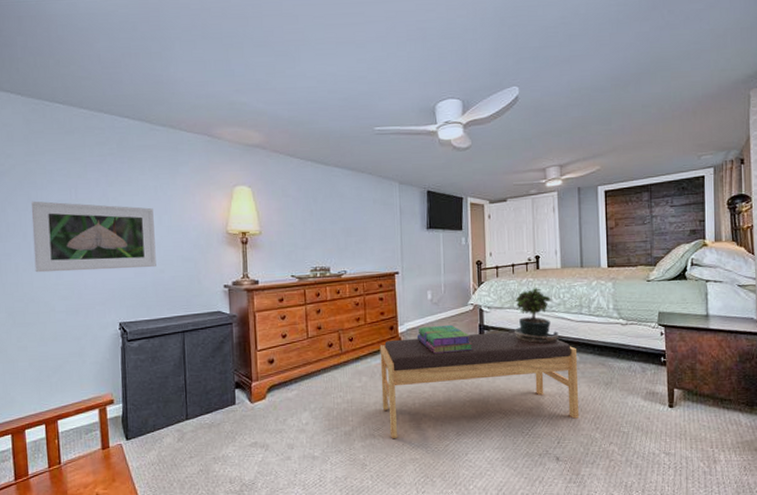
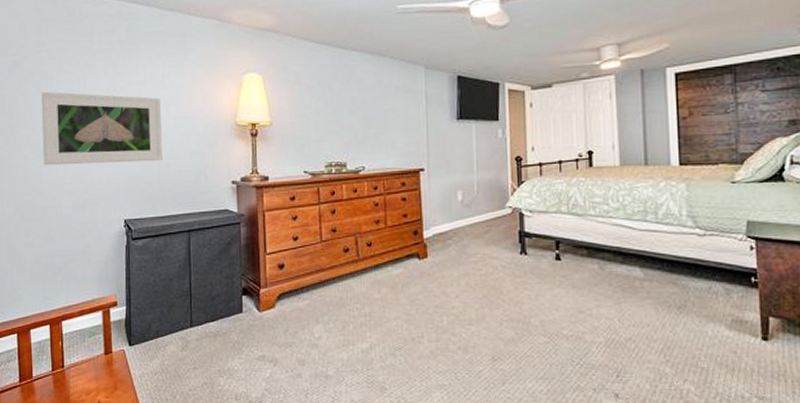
bench: present [379,331,580,438] -> none [402,240,645,360]
stack of books: present [416,324,473,354] -> none [444,230,512,264]
potted plant: present [500,288,560,344] -> none [544,189,619,256]

